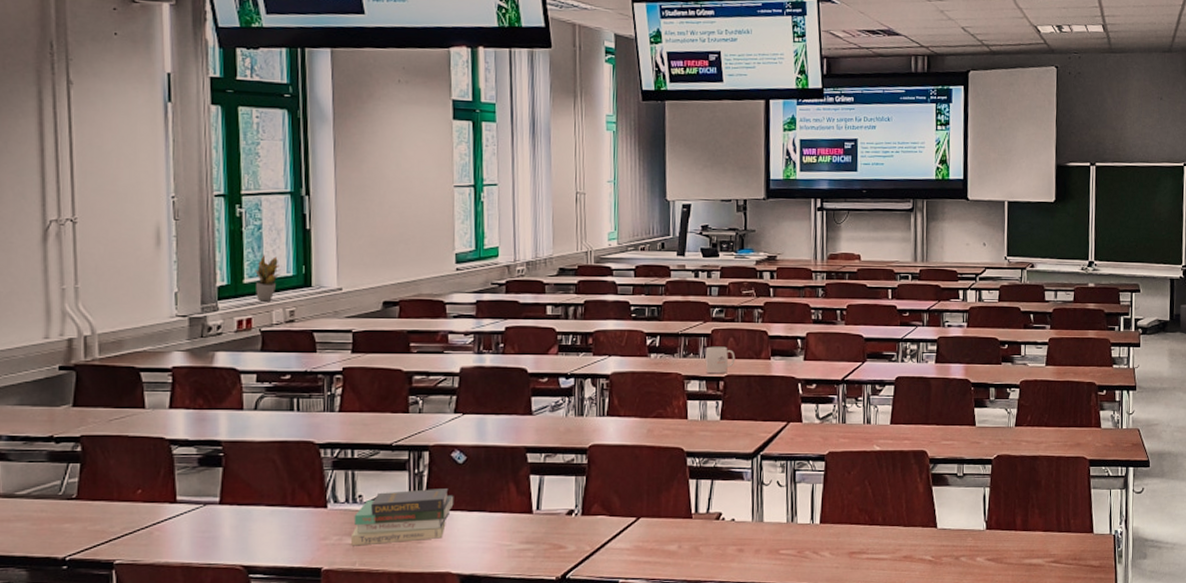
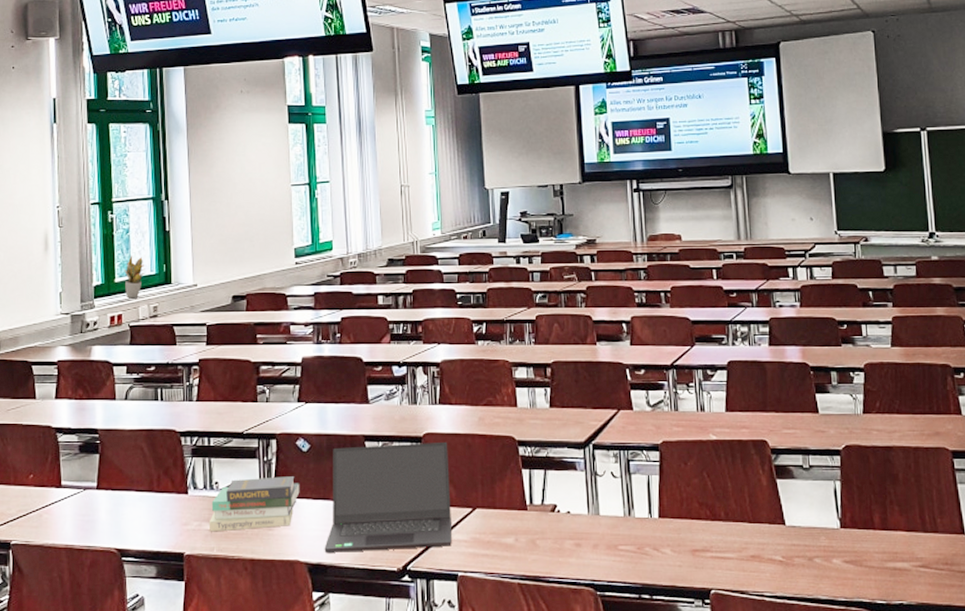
laptop: none [478,453,615,564] -> present [324,441,452,553]
mug: present [705,346,736,374] -> none [531,332,561,360]

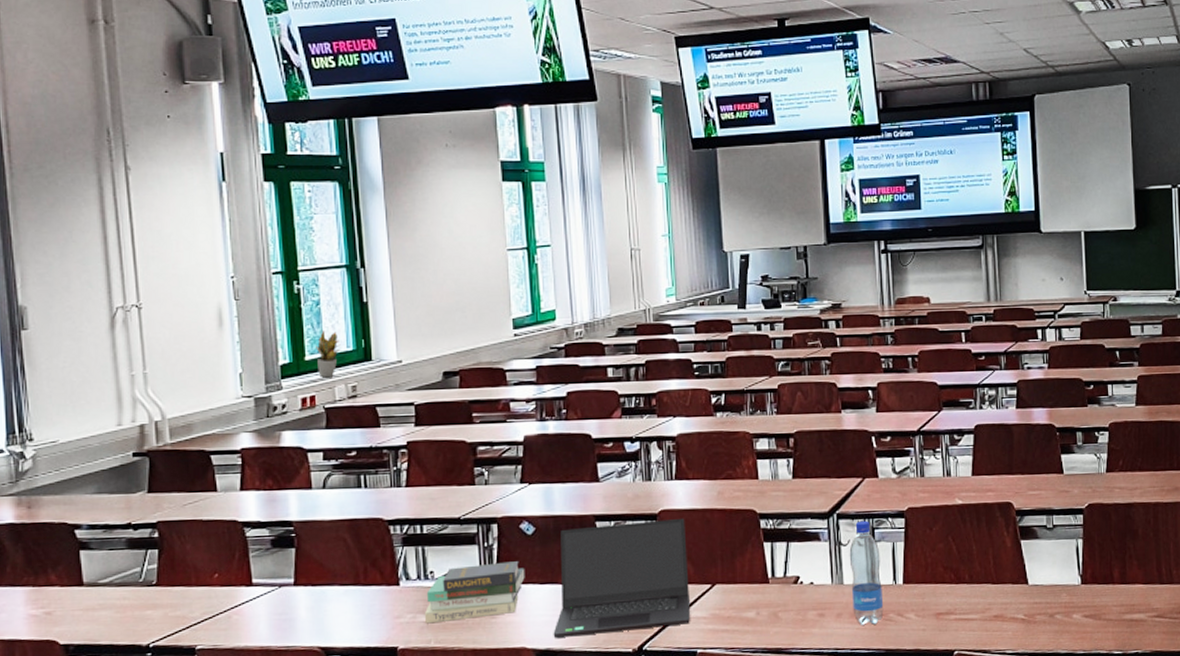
bottle: none [605,452,640,558] -> present [849,520,884,625]

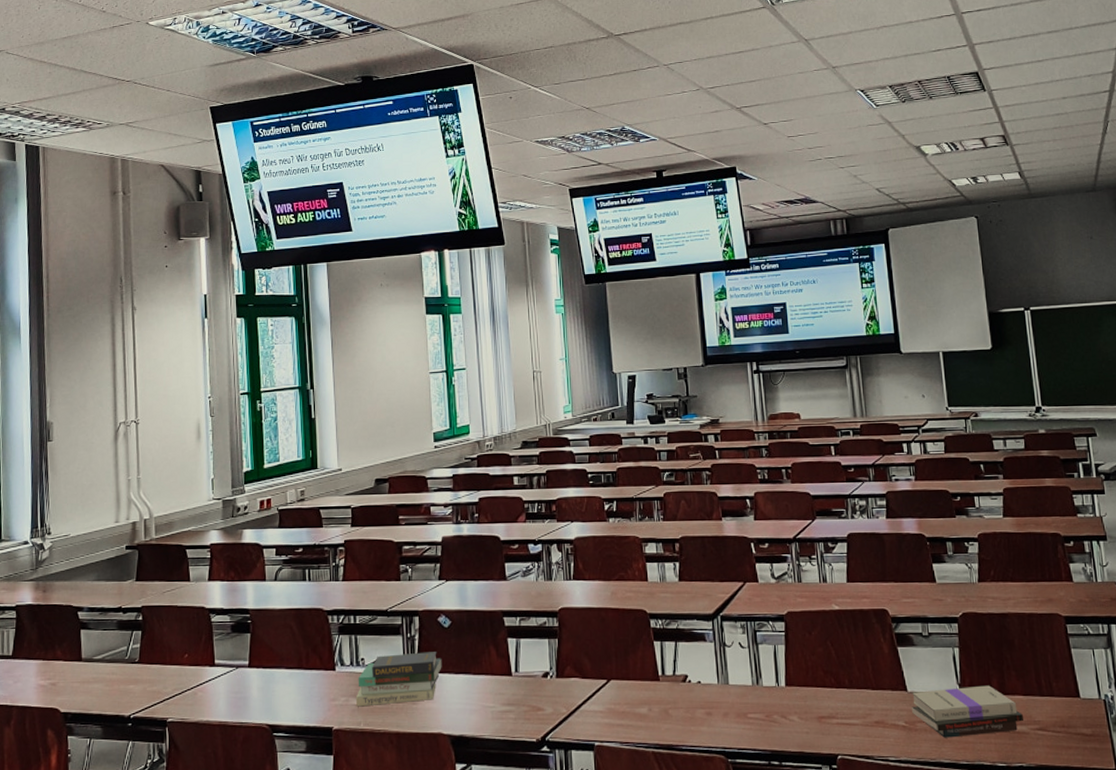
potted plant: present [316,331,342,378] -> none [273,443,294,484]
laptop: present [553,518,690,638] -> none [466,616,588,725]
bottle: present [849,520,884,625] -> none [733,623,768,725]
books: none [1031,575,1142,629] -> present [911,685,1023,738]

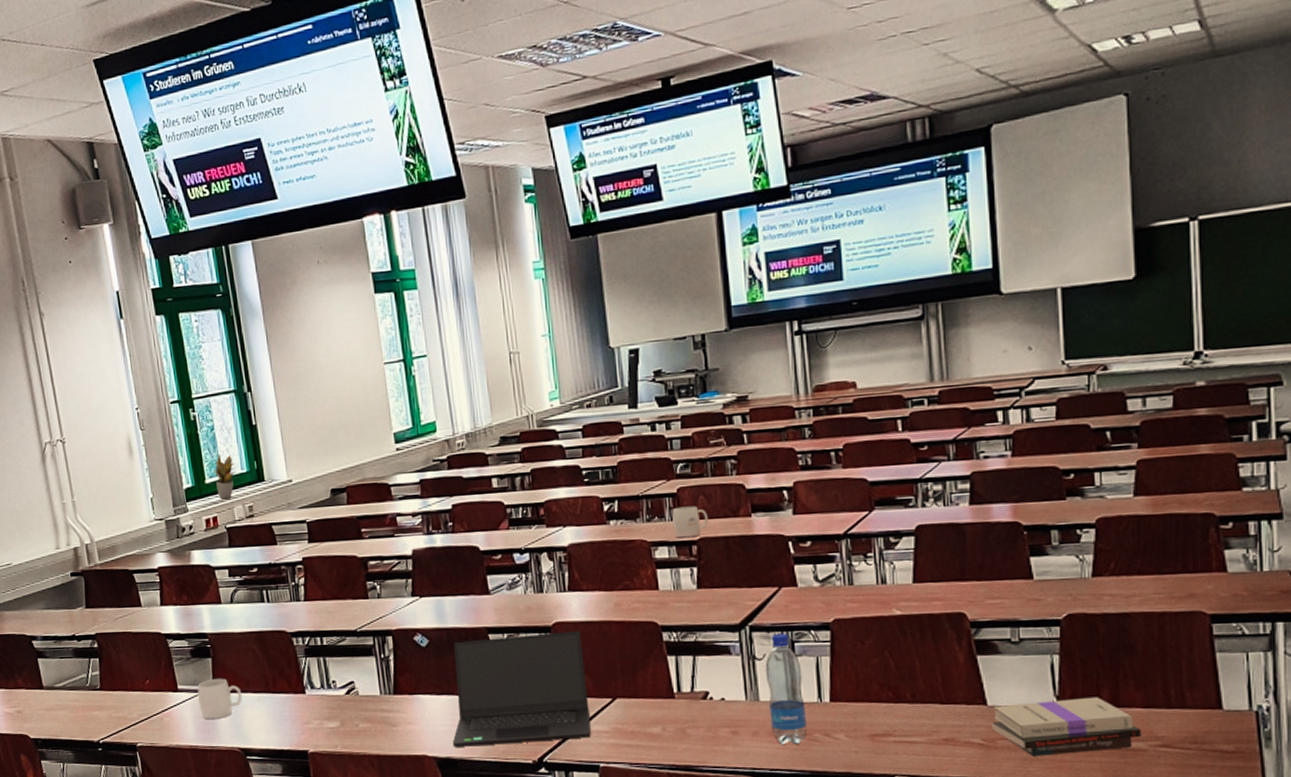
mug: none [234,653,276,694] -> present [197,678,243,719]
potted plant: none [273,443,294,484] -> present [214,454,237,500]
books: present [355,652,442,707] -> none [330,672,422,730]
laptop: none [466,616,588,725] -> present [452,630,591,747]
mug: none [659,509,689,536] -> present [672,506,709,538]
bottle: none [733,623,768,725] -> present [765,633,808,745]

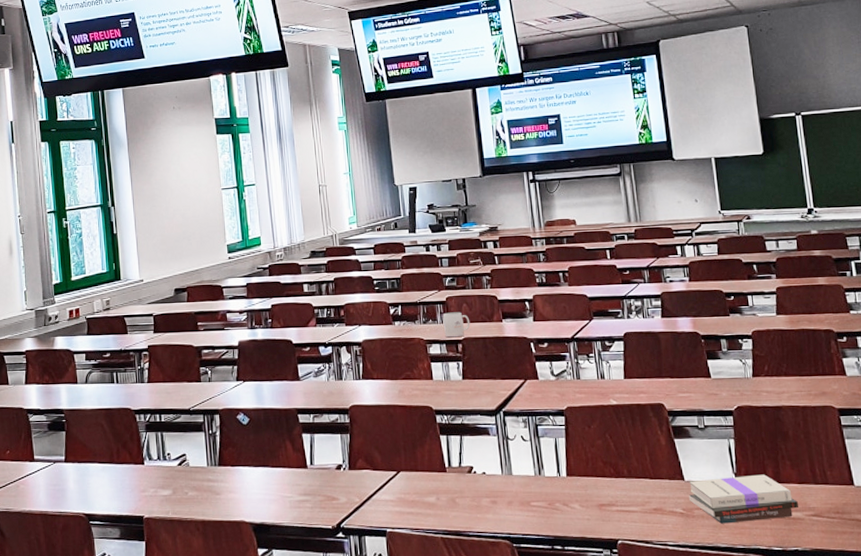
mug: present [197,678,243,719] -> none [51,449,90,487]
potted plant: present [214,454,237,500] -> none [79,257,99,294]
laptop: present [452,630,591,747] -> none [266,412,380,514]
bottle: present [765,633,808,745] -> none [516,418,550,513]

